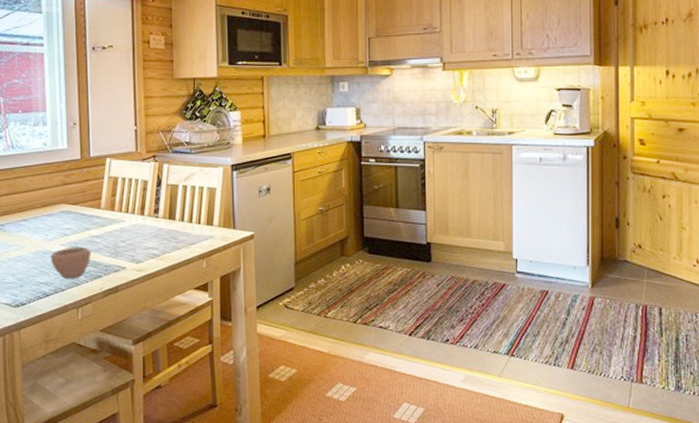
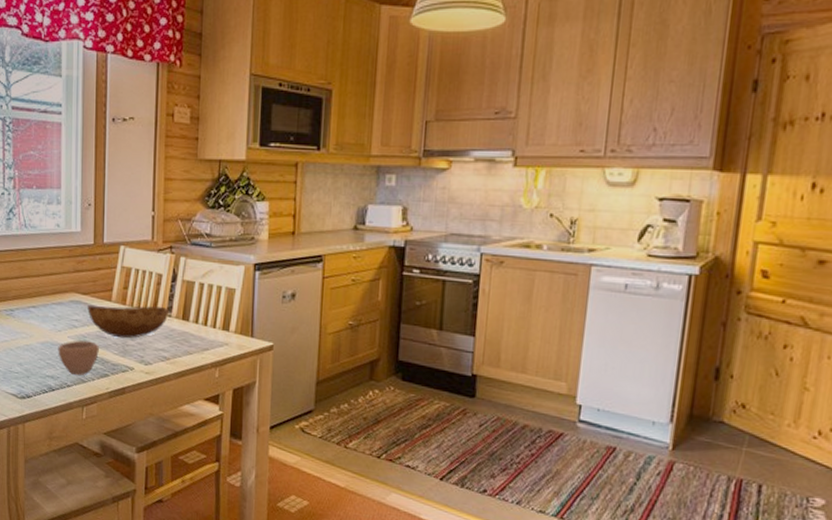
bowl: none [78,210,156,241] -> present [87,304,169,339]

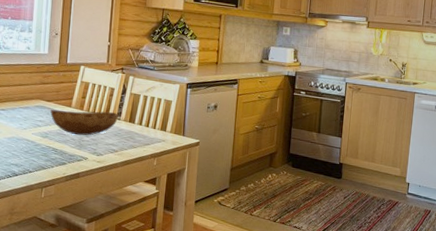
cup: present [58,340,99,376] -> none [22,136,59,164]

